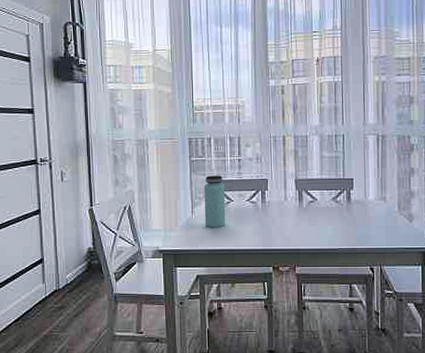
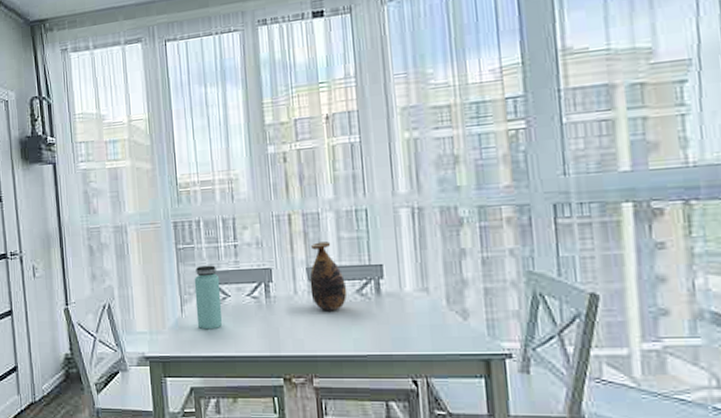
vase: none [297,159,326,213] -> present [309,241,348,310]

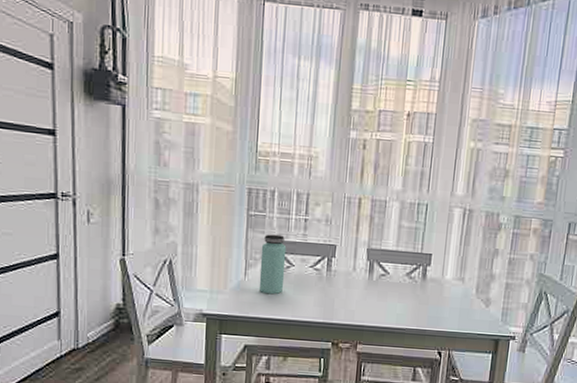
vase: present [309,241,348,310] -> none [367,227,399,288]

